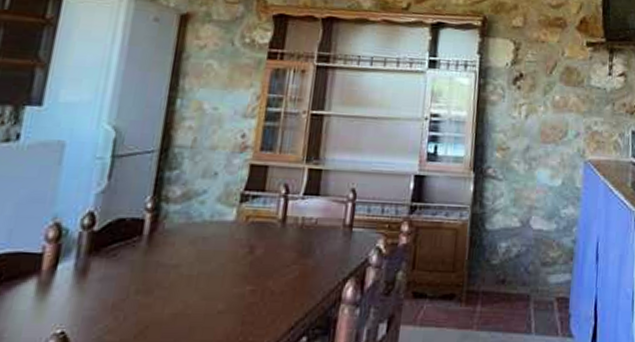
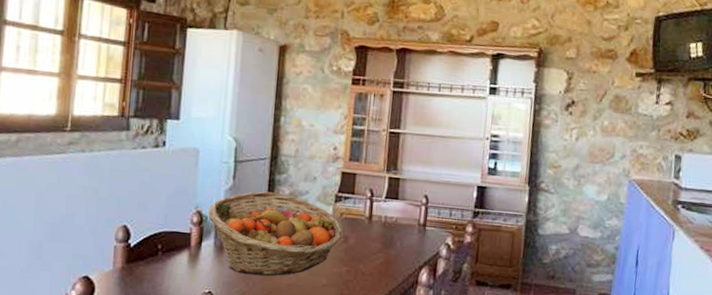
fruit basket: none [68,193,249,306] -> present [207,191,343,276]

